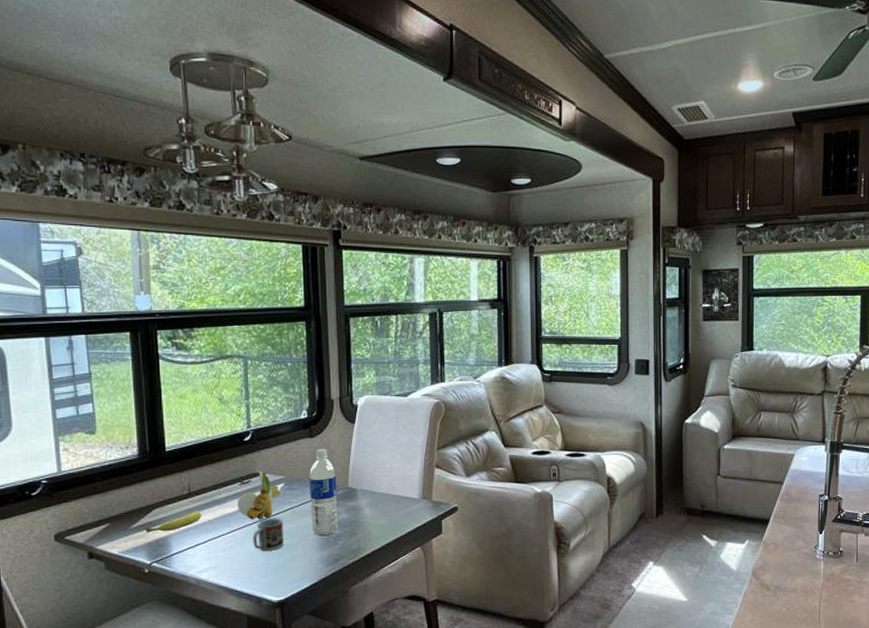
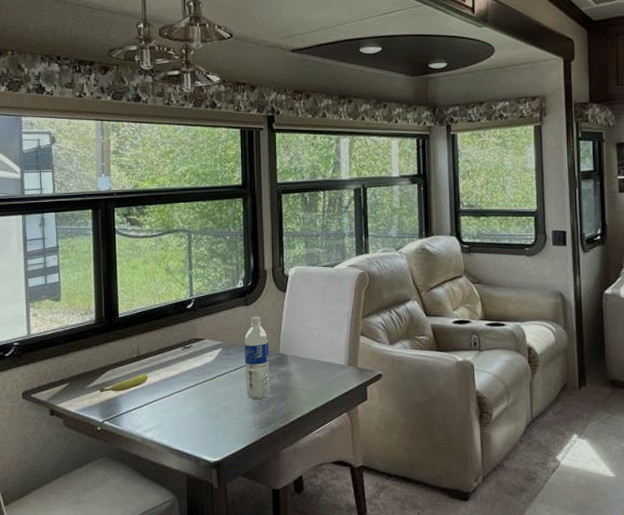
plant: present [237,470,281,520] -> none [180,335,219,383]
cup: present [253,518,284,551] -> none [193,381,221,413]

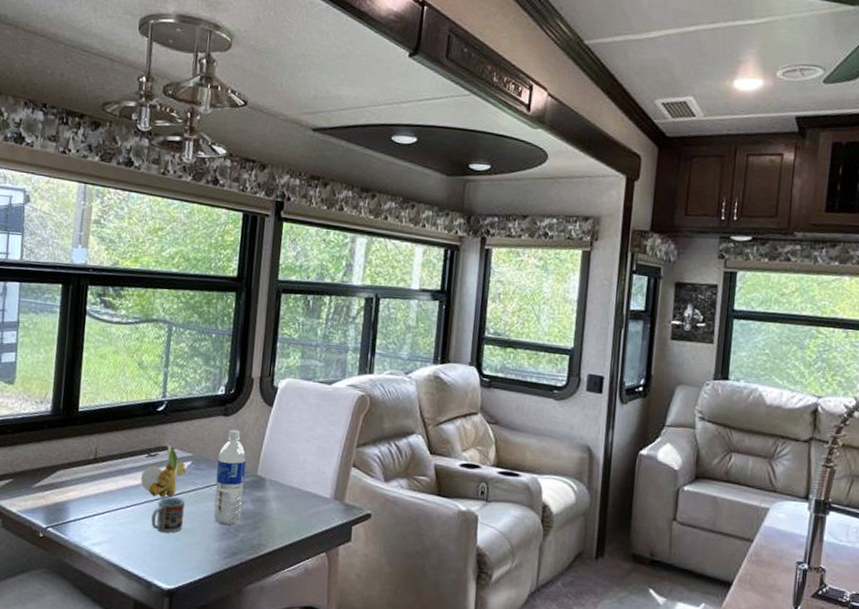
fruit: present [100,373,149,393] -> none [47,478,105,497]
plant: none [180,335,219,383] -> present [141,443,187,498]
cup: none [193,381,221,413] -> present [151,497,185,533]

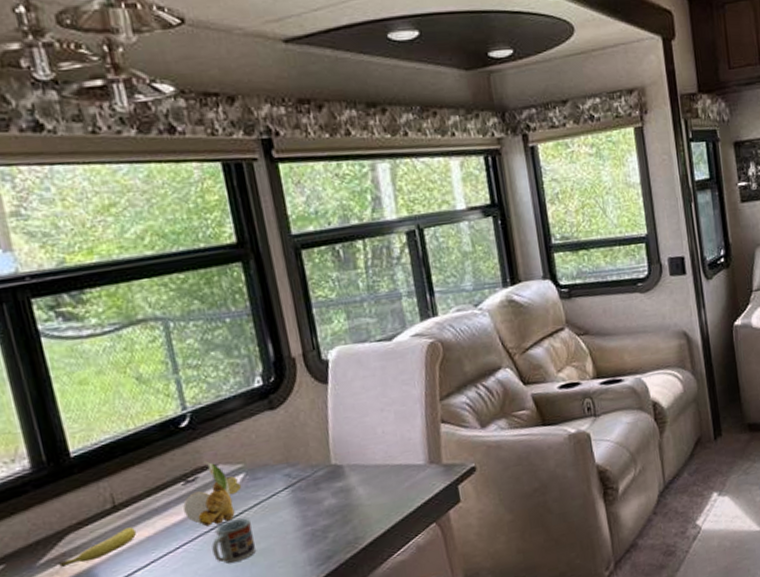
fruit: none [47,478,105,497] -> present [58,527,137,568]
water bottle: present [213,429,247,526] -> none [276,421,325,532]

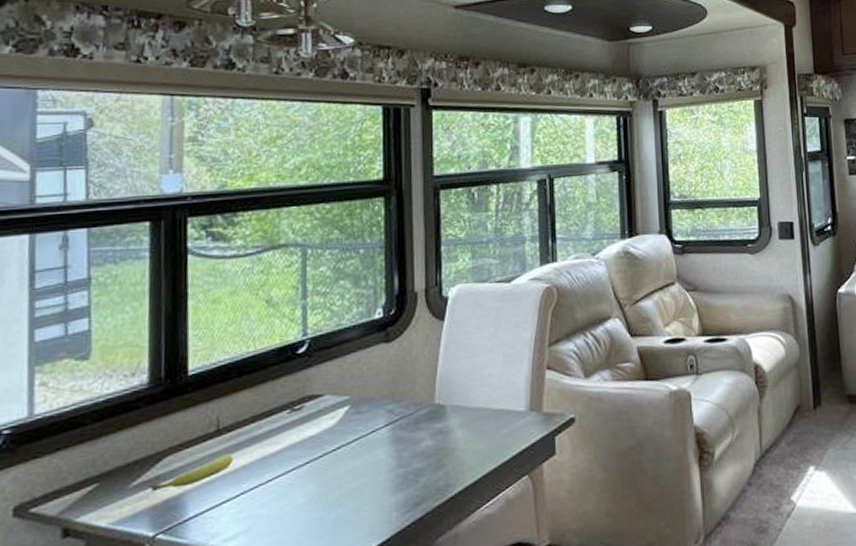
plant: present [183,461,242,527] -> none [284,390,345,460]
cup: present [211,518,257,564] -> none [303,453,347,502]

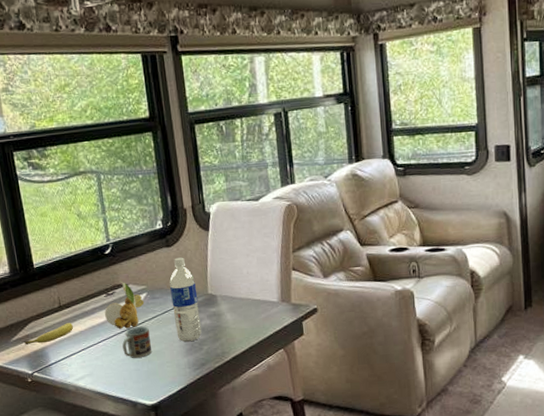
plant: none [284,390,345,460] -> present [104,281,145,329]
cup: none [303,453,347,502] -> present [122,326,153,358]
water bottle: none [383,355,420,474] -> present [169,257,202,342]

